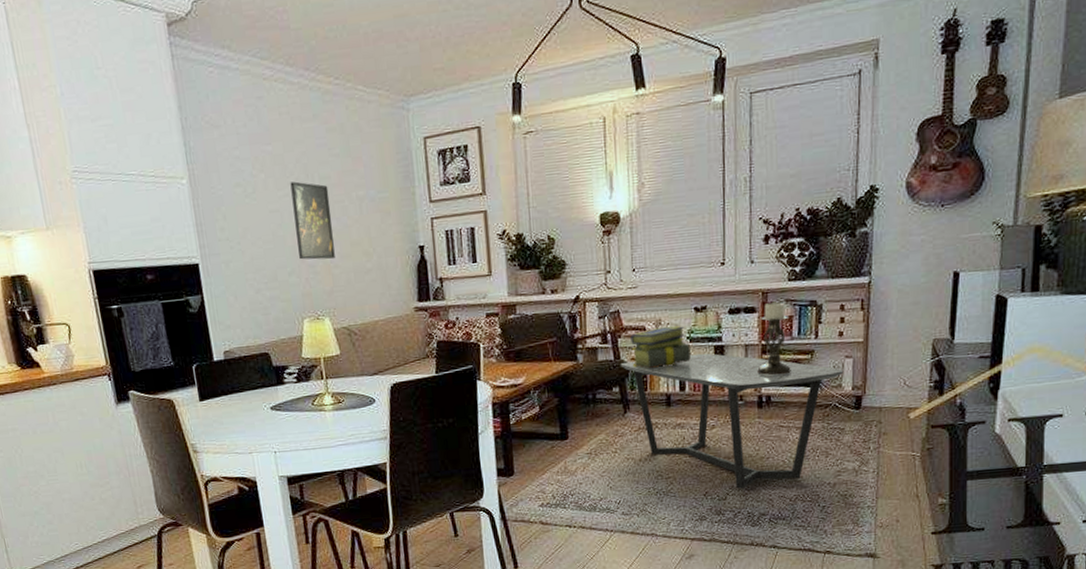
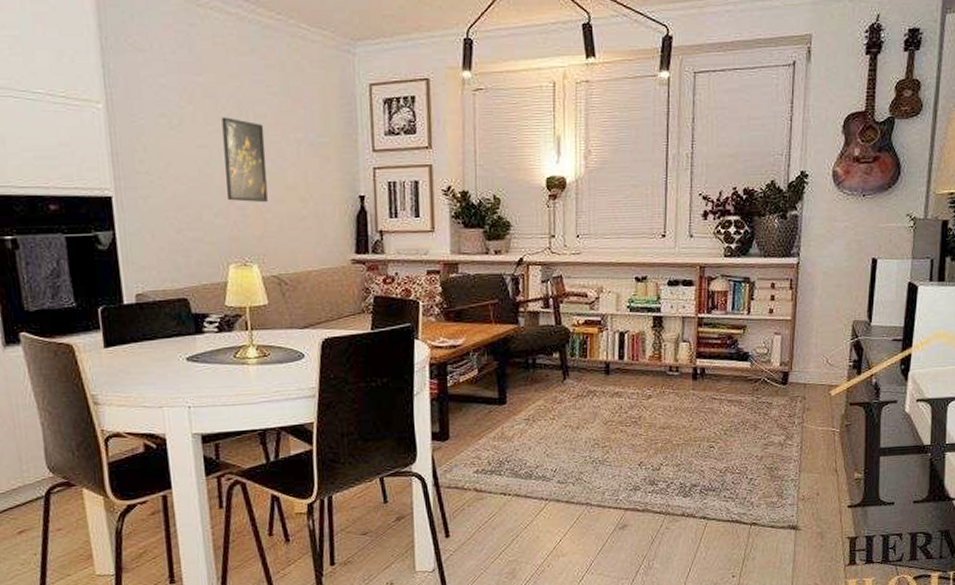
coffee table: present [620,353,844,489] -> none [561,323,773,460]
stack of books: present [630,326,691,369] -> none [572,294,630,336]
candle holder: present [757,300,791,375] -> none [693,275,725,348]

